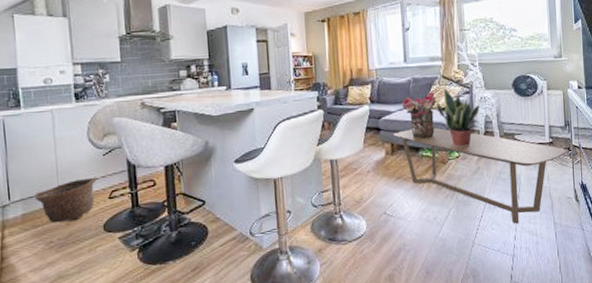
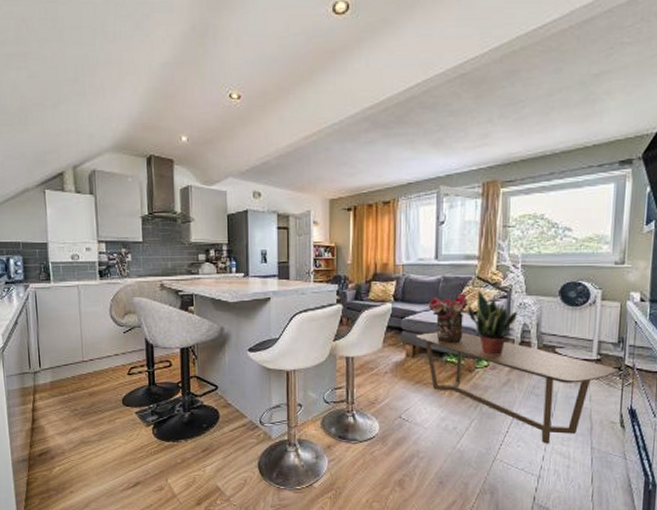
basket: present [35,177,97,223] -> none [62,353,117,393]

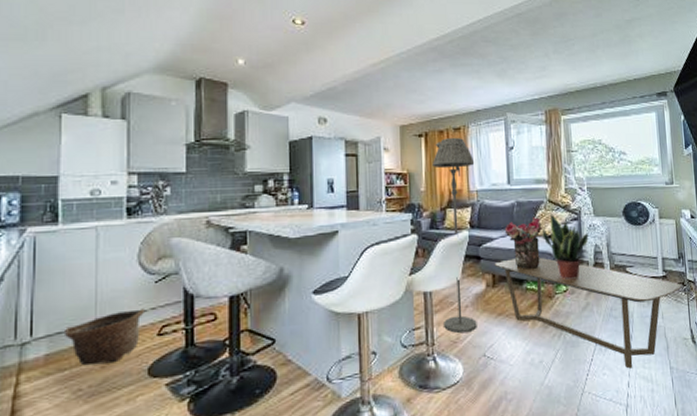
basket: none [62,353,117,393] -> present [65,309,144,366]
floor lamp: none [360,211,403,396] -> present [432,137,477,334]

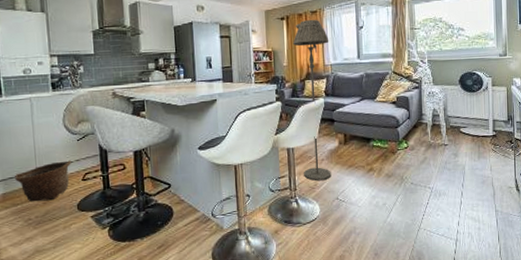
coffee table: present [494,257,682,369] -> none [345,119,509,211]
bouquet: present [504,217,544,269] -> none [355,86,388,130]
potted plant: present [542,214,589,280] -> none [387,83,428,139]

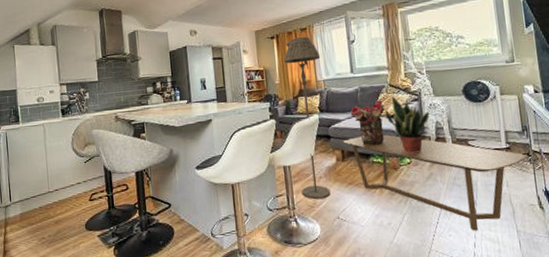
basket: present [15,160,71,202] -> none [30,181,79,222]
coffee table: none [345,119,509,211] -> present [342,134,527,231]
bouquet: none [355,86,388,130] -> present [350,100,386,145]
potted plant: none [387,83,428,139] -> present [385,96,430,154]

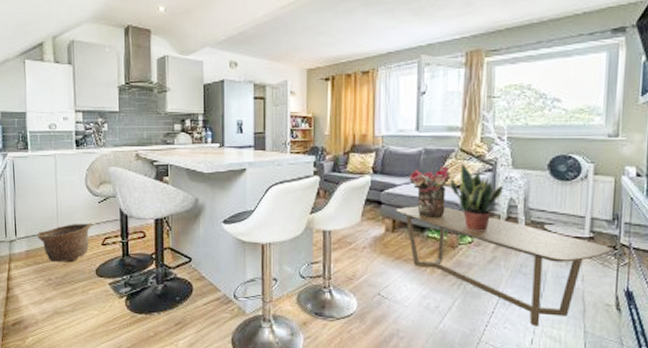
basket: none [30,181,79,222] -> present [38,223,92,263]
floor lamp: present [284,36,331,200] -> none [338,81,382,272]

